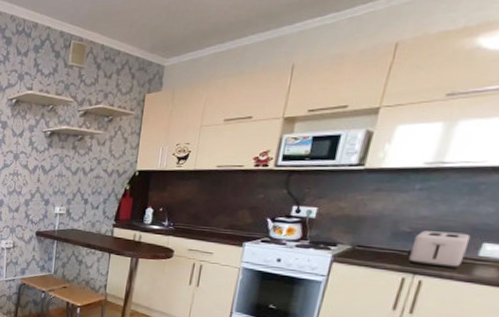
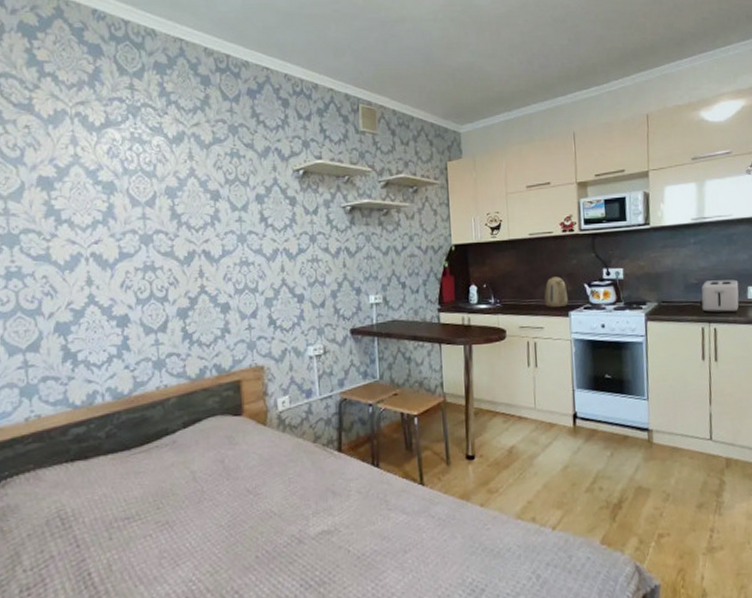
kettle: none [219,208,247,238] -> present [544,276,569,308]

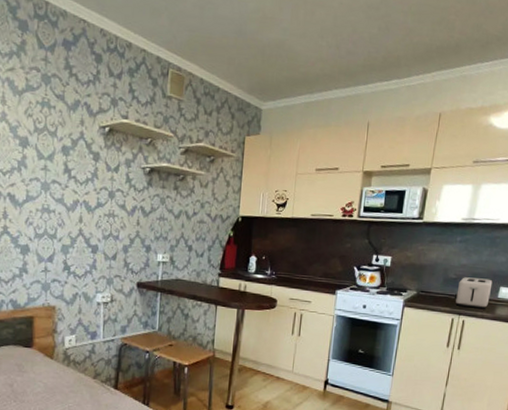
kettle: present [544,276,569,308] -> none [316,257,338,286]

